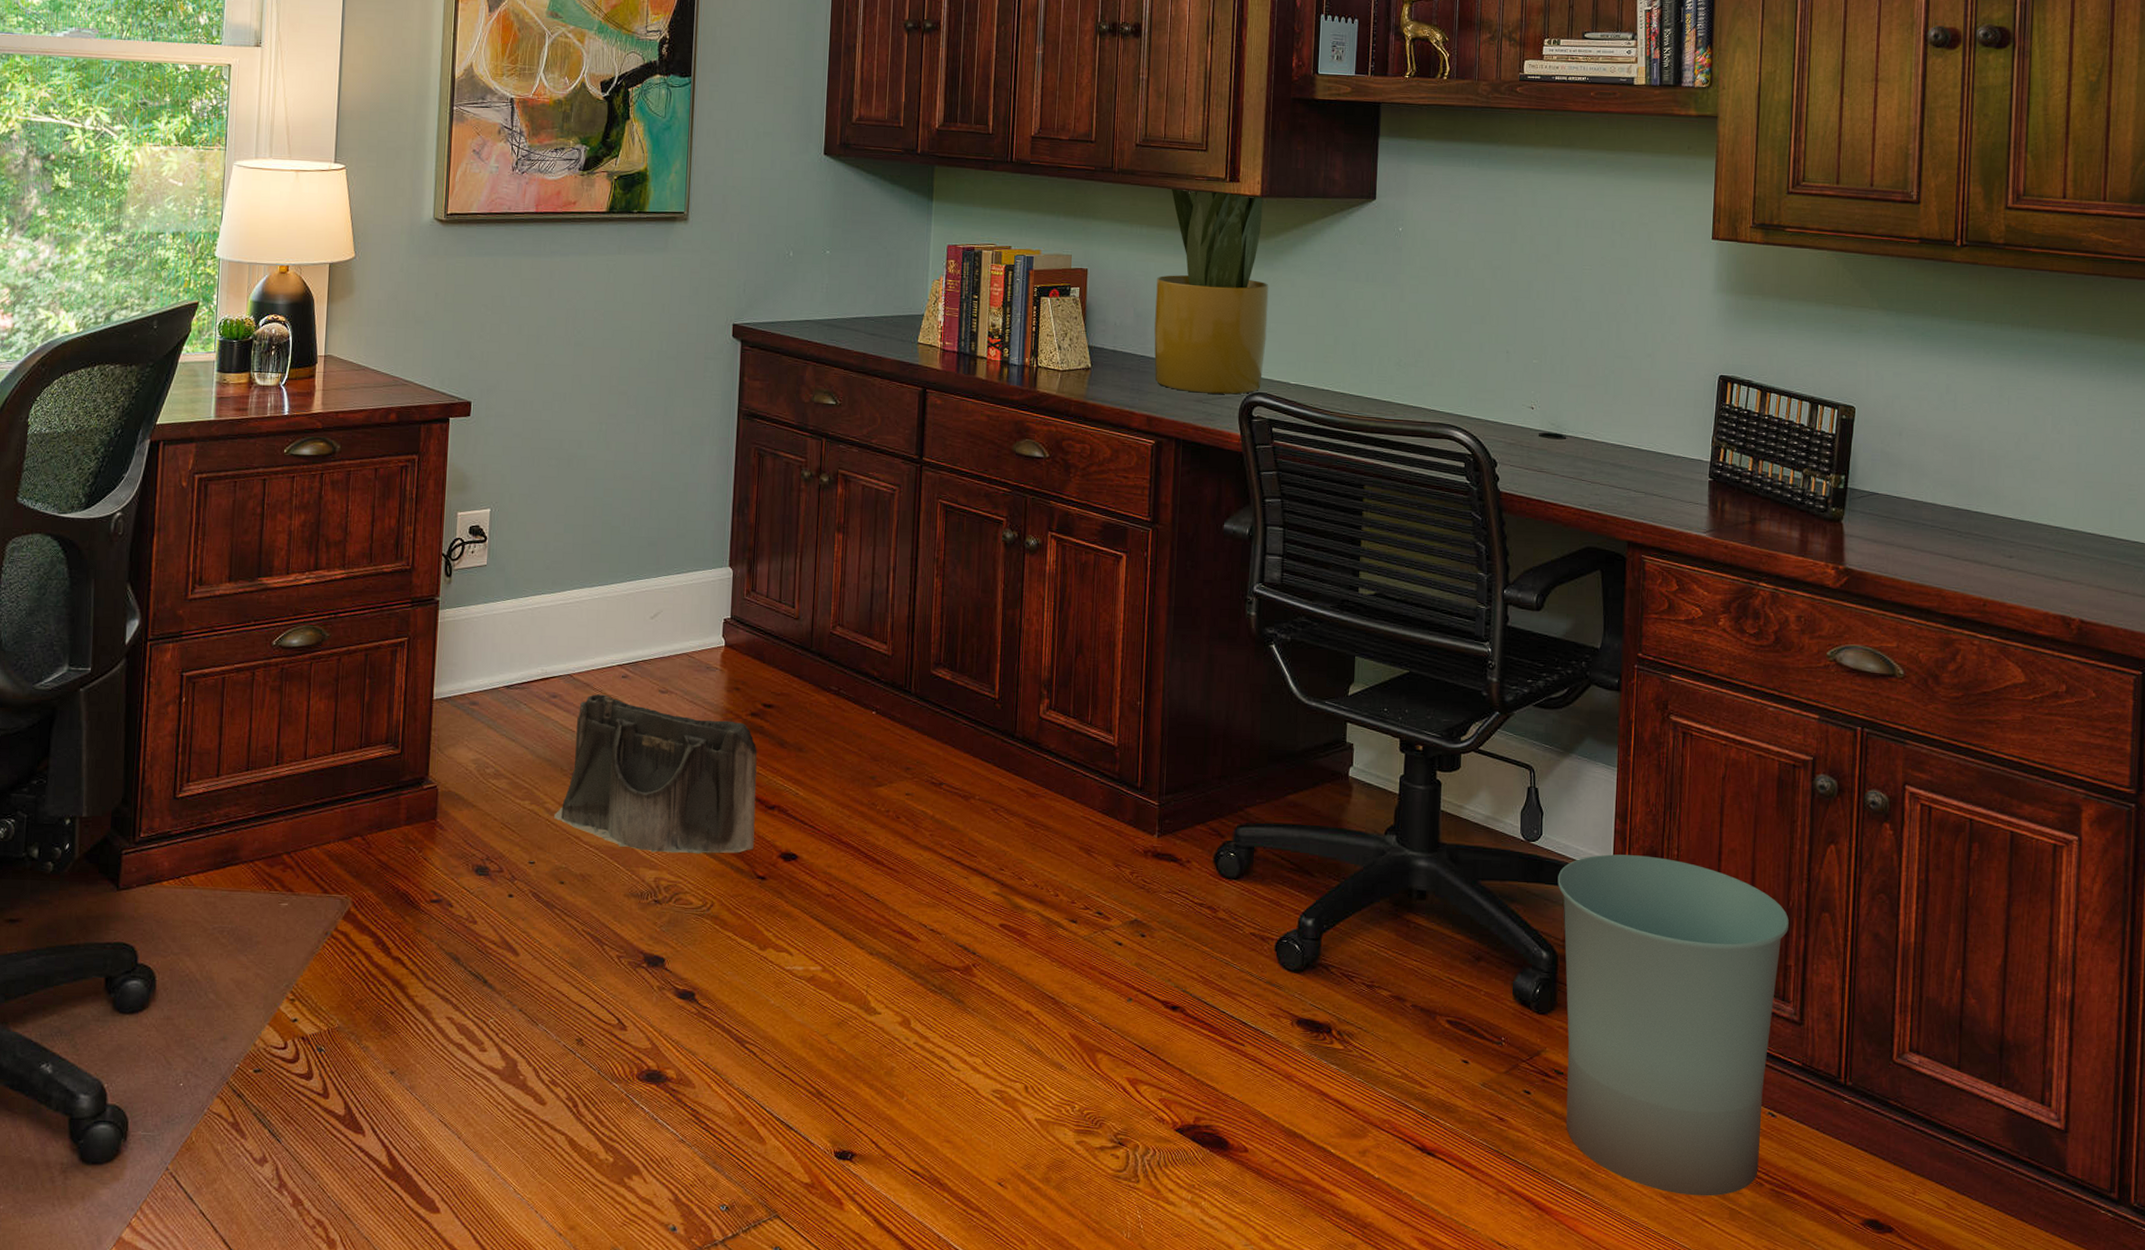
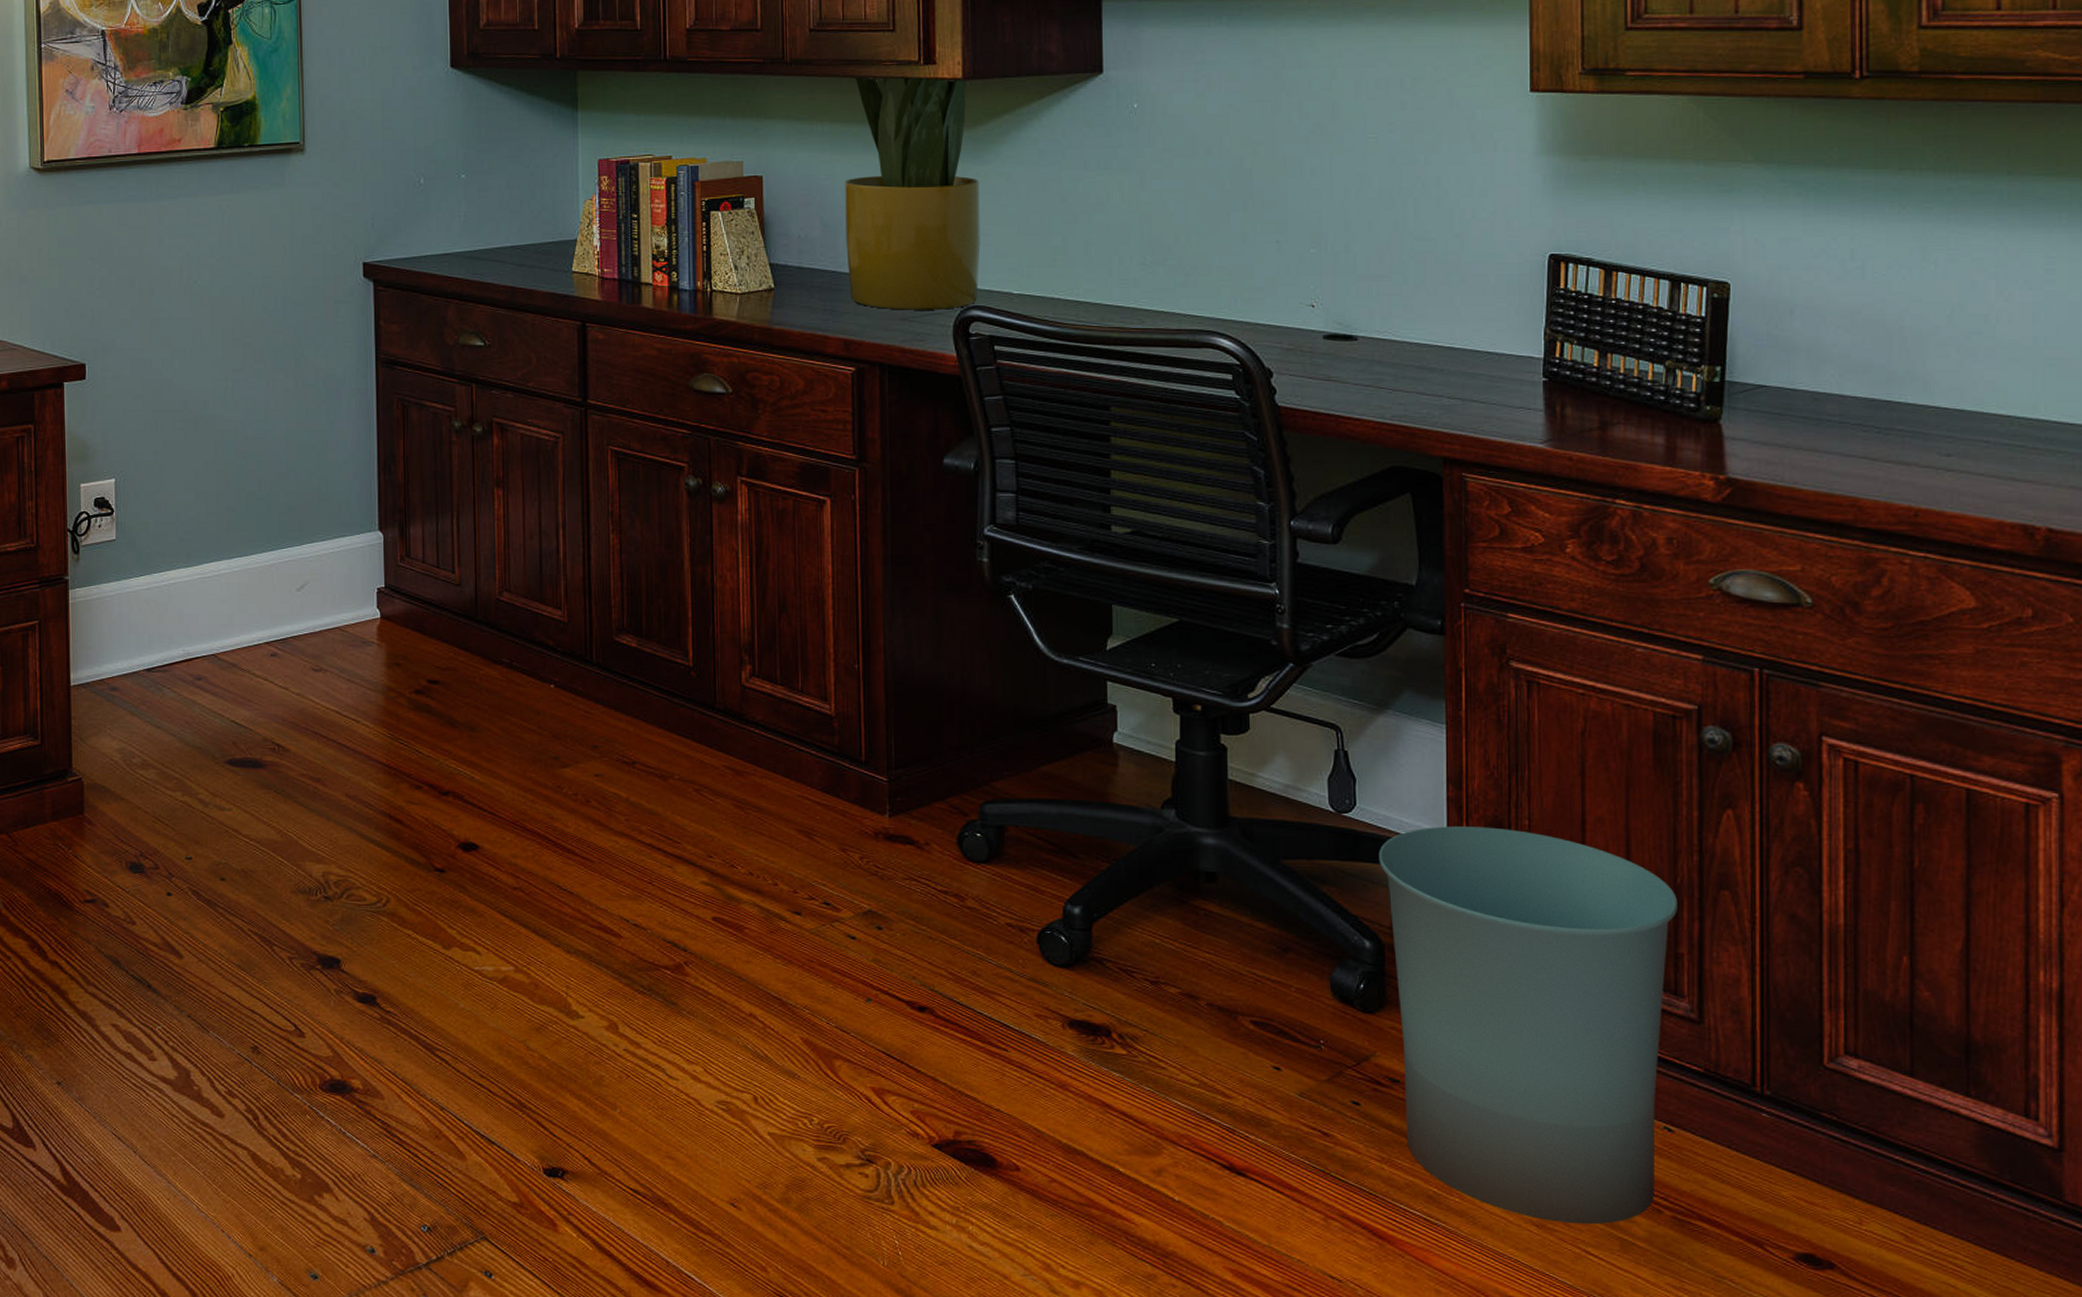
saddlebag: present [554,694,757,854] -> none [209,675,430,846]

